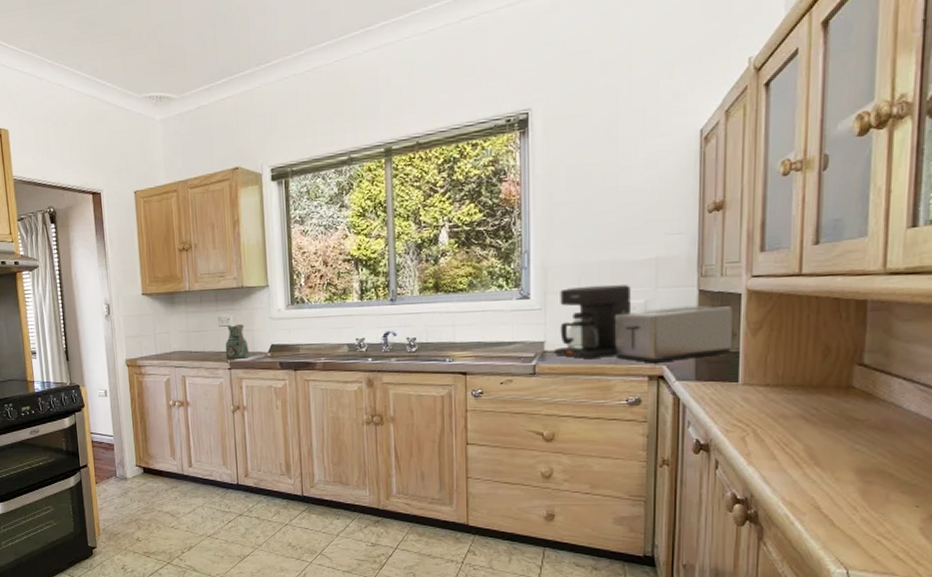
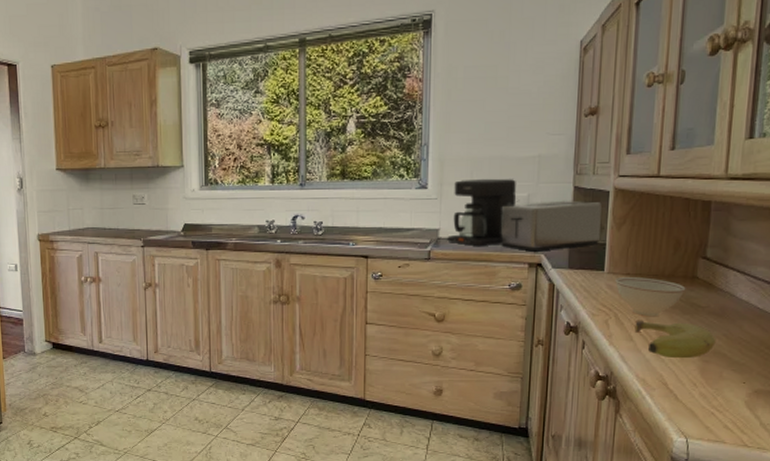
ceramic pitcher: present [225,324,250,359] -> none [138,203,163,237]
bowl: none [752,387,839,433] -> present [615,276,686,317]
fruit: none [778,436,880,479] -> present [634,320,716,359]

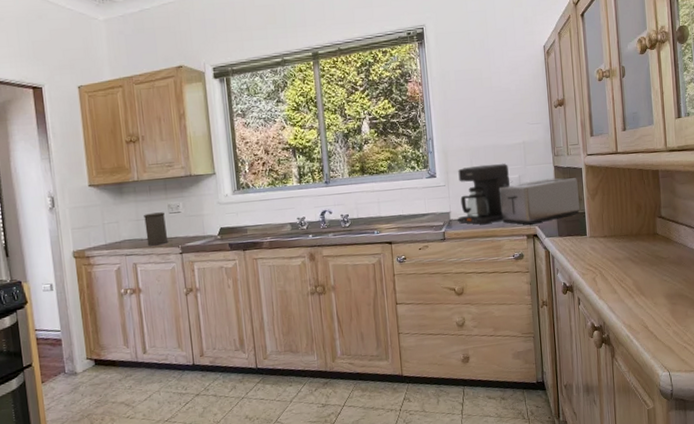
canister: none [108,202,131,236] -> present [144,212,169,246]
bowl: present [615,276,686,317] -> none [596,238,650,271]
fruit: present [634,320,716,359] -> none [616,273,679,305]

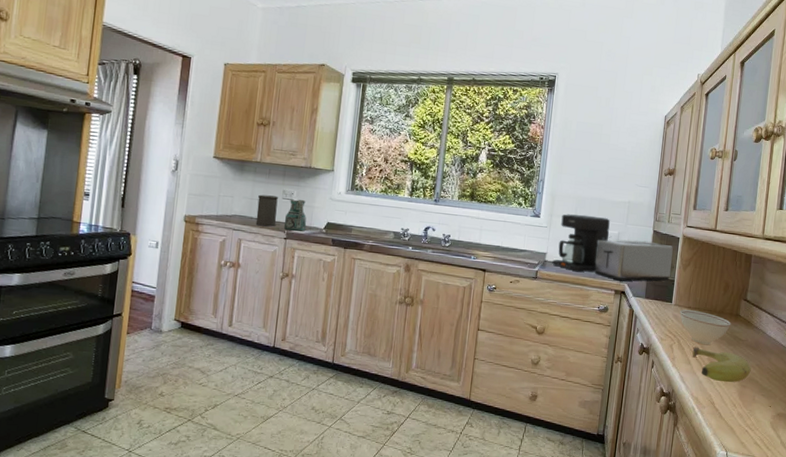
ceramic pitcher: none [176,210,200,244] -> present [283,199,307,231]
bowl: none [596,238,650,271] -> present [679,309,731,346]
fruit: none [616,273,679,305] -> present [692,346,752,383]

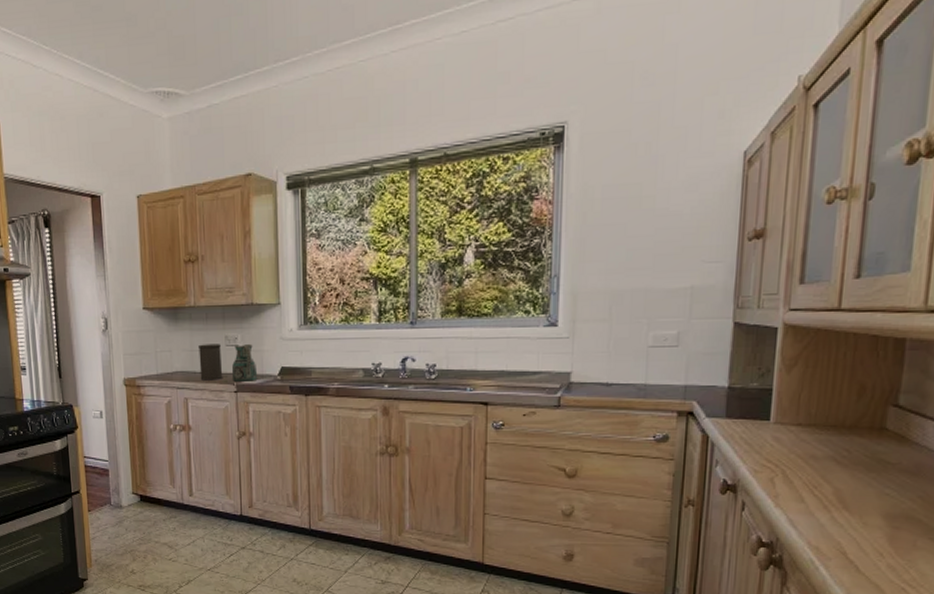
coffee maker: present [552,214,610,272] -> none [580,314,663,393]
toaster: present [594,238,673,281] -> none [644,338,768,398]
bowl: present [679,309,731,346] -> none [783,427,872,475]
fruit: present [692,346,752,383] -> none [806,478,909,524]

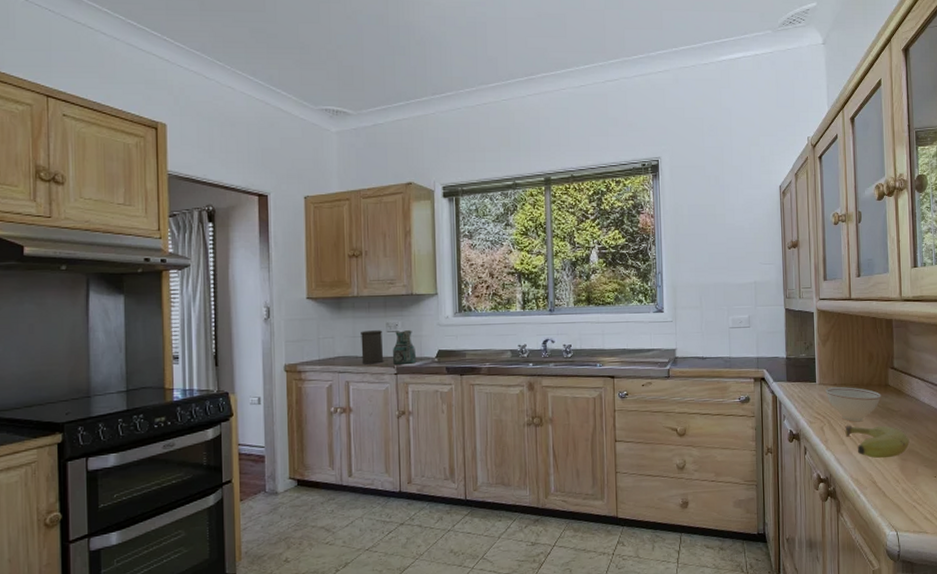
bowl: none [783,427,872,475] -> present [826,386,882,422]
fruit: none [806,478,909,524] -> present [845,425,910,459]

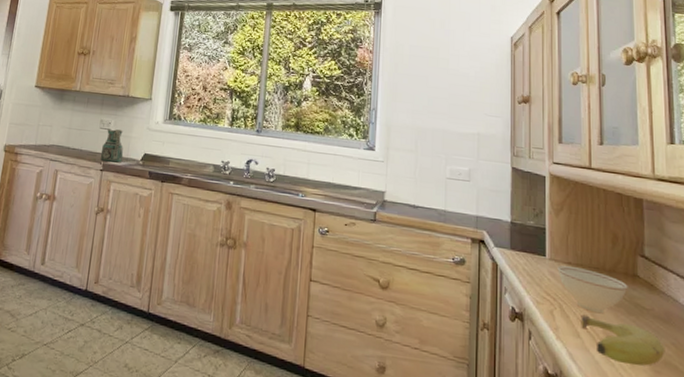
canister: present [361,330,384,364] -> none [72,124,96,158]

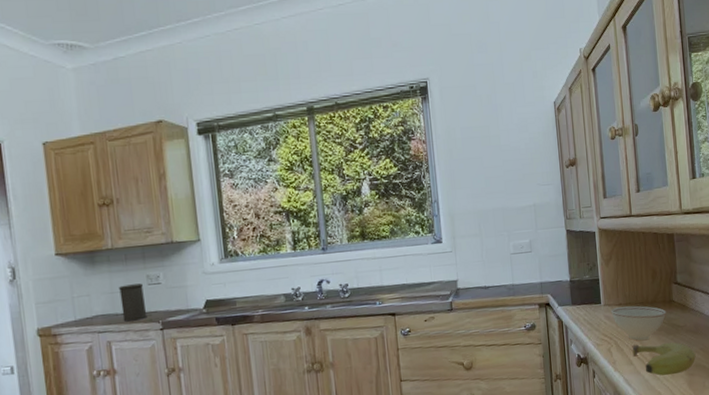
canister: none [72,124,96,158] -> present [119,283,147,322]
ceramic pitcher: present [100,129,124,163] -> none [155,281,184,319]

